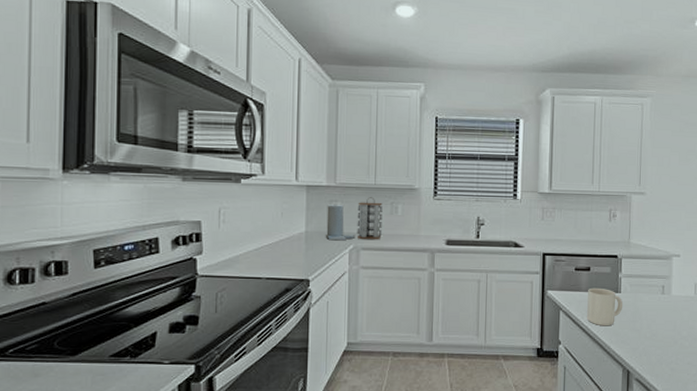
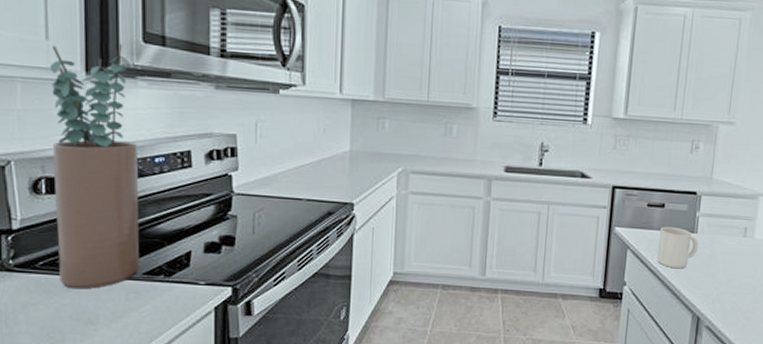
vase: none [27,143,108,375] -> present [49,43,140,289]
paper towel: present [325,205,355,241] -> none [371,122,405,163]
spice rack: present [357,196,383,240] -> none [406,114,436,163]

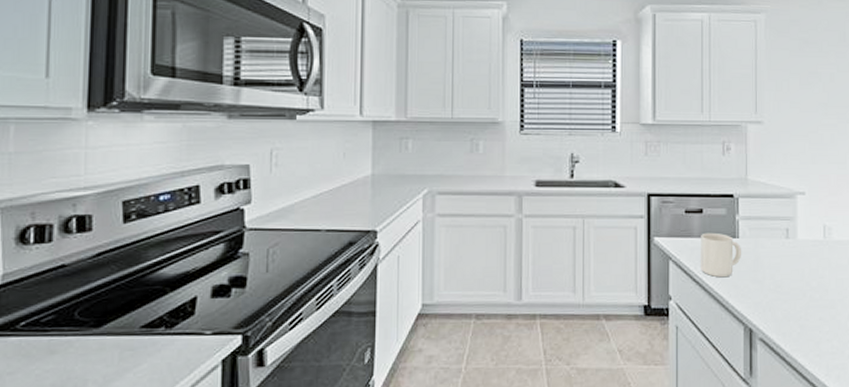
vase: present [49,43,140,289] -> none [43,76,140,351]

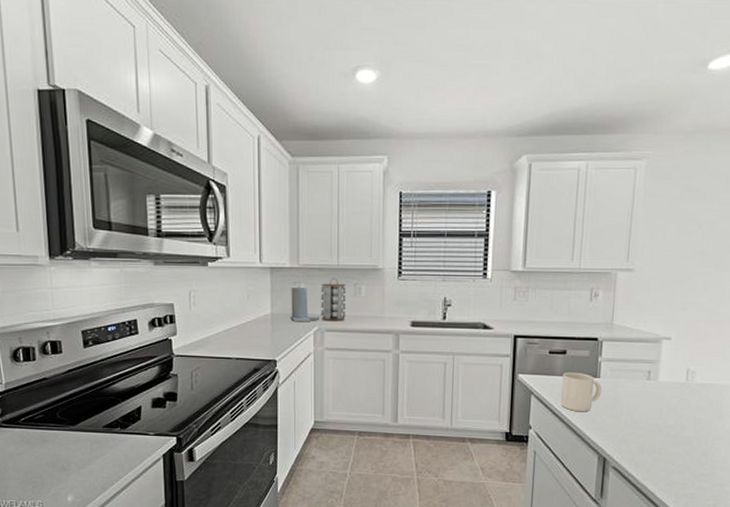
paper towel: none [395,143,430,185] -> present [290,286,320,323]
spice rack: none [431,131,461,183] -> present [321,277,346,322]

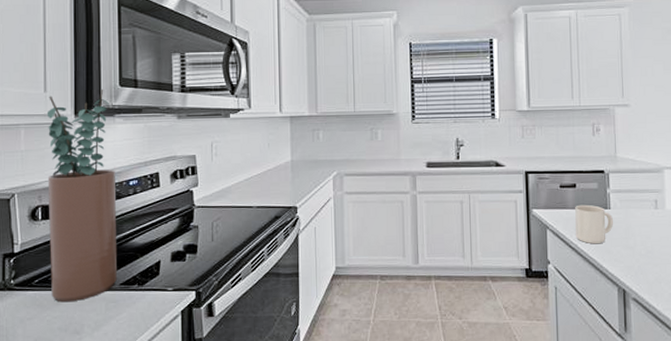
vase: none [21,230,101,441] -> present [46,88,118,303]
paper towel: present [290,286,320,323] -> none [309,133,338,168]
spice rack: present [321,277,346,322] -> none [339,123,363,166]

